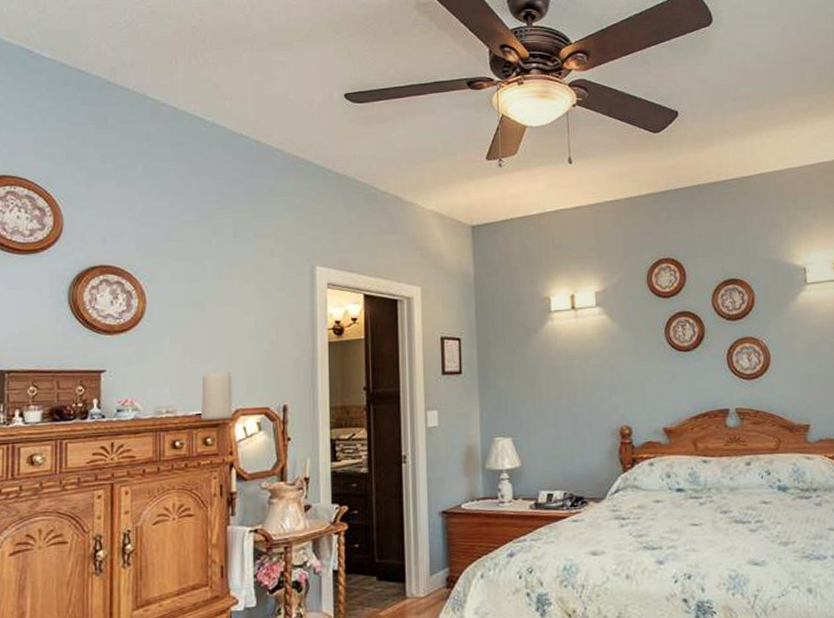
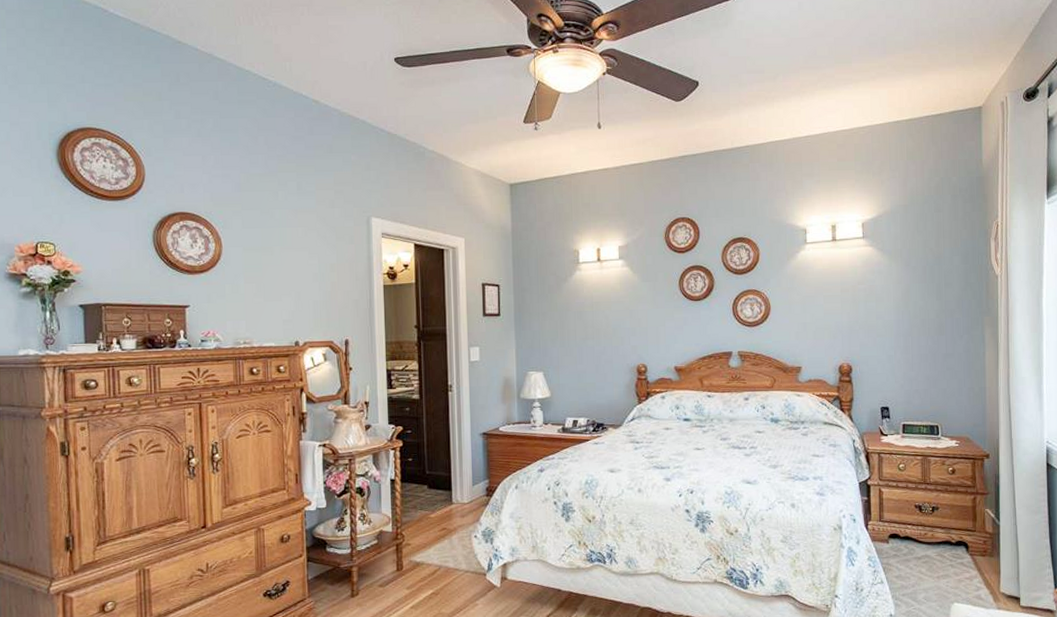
candle: present [200,371,232,423] -> none [273,309,301,353]

